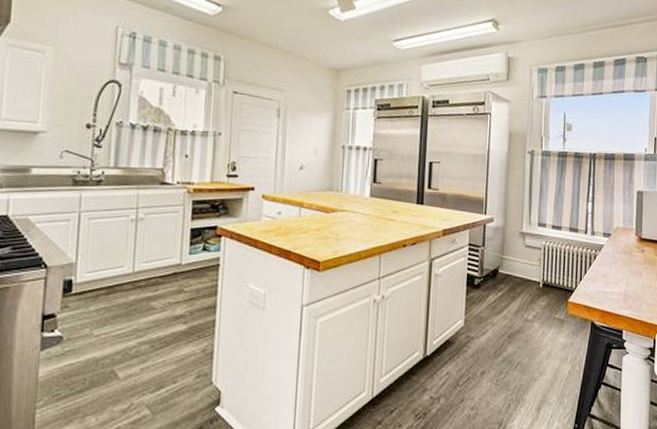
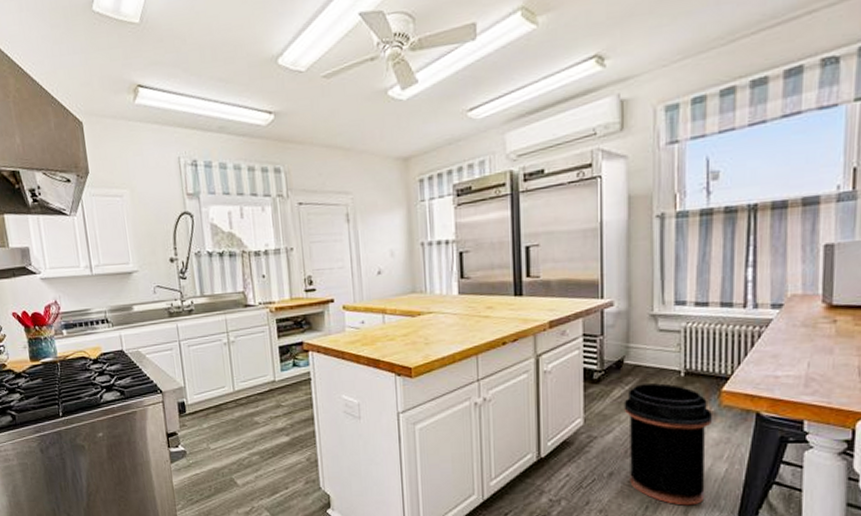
trash can: none [496,292,561,403] -> present [624,383,712,506]

